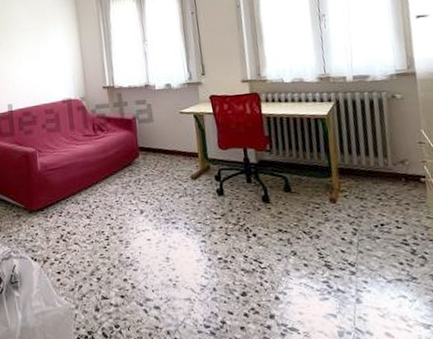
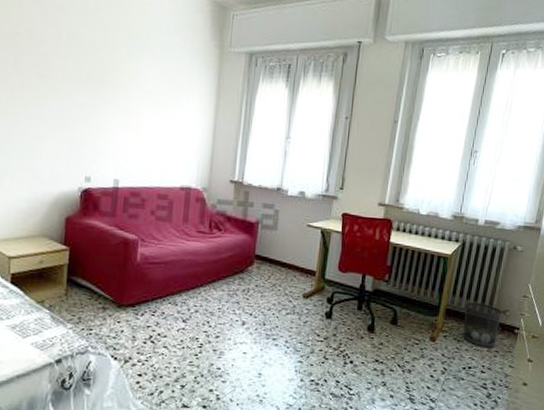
waste bin: none [358,156,404,202] -> present [463,302,502,348]

